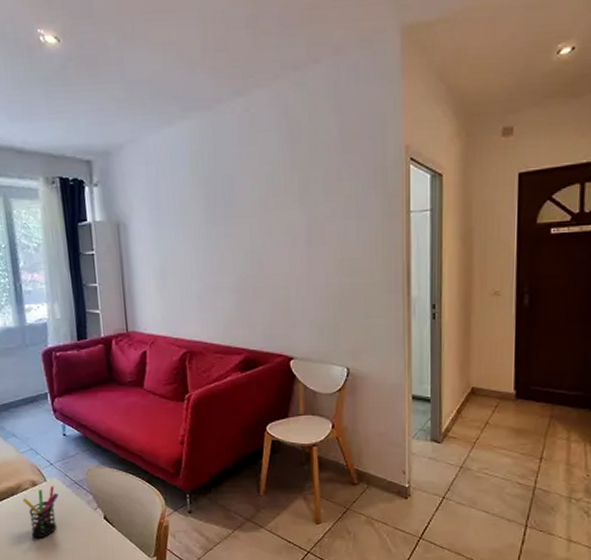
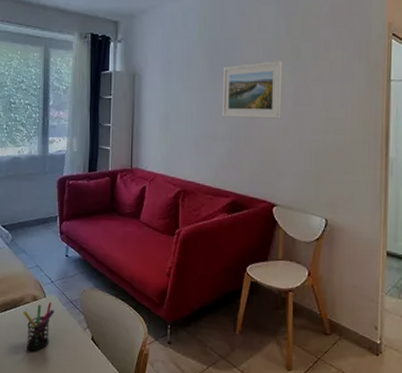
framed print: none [222,197,293,266] -> present [221,61,283,119]

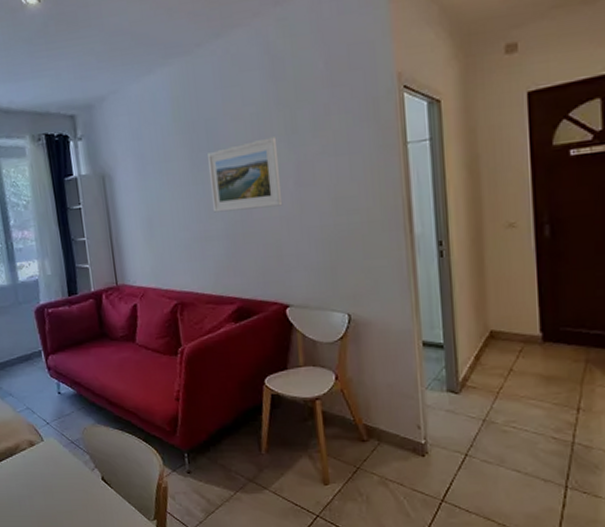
pen holder: present [23,302,55,352] -> none [21,445,56,501]

